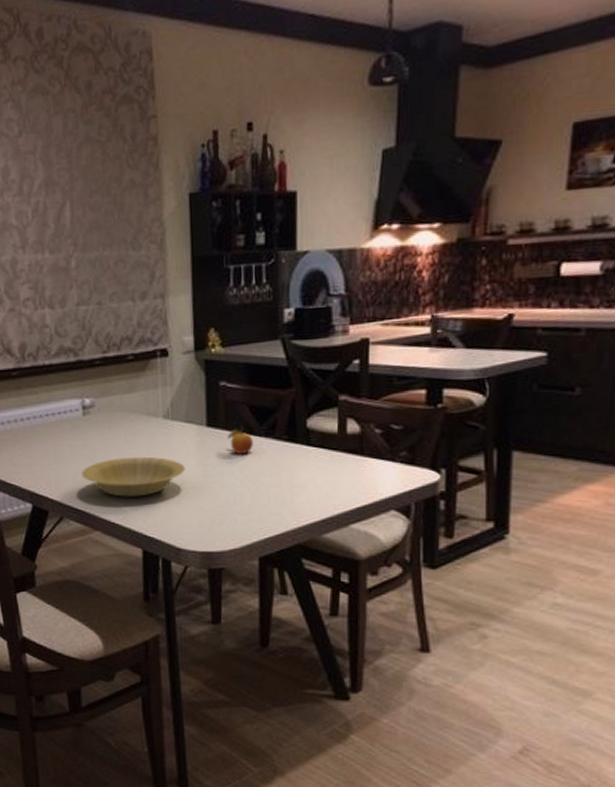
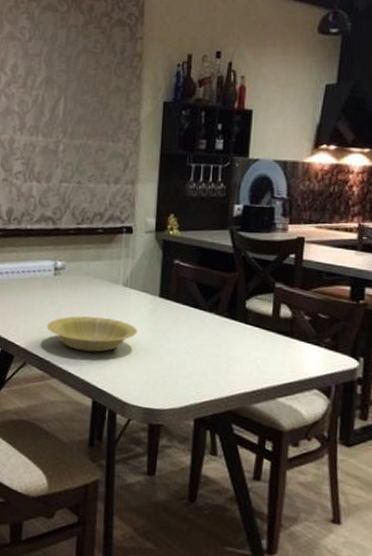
fruit: present [227,426,253,454] -> none [176,300,198,325]

